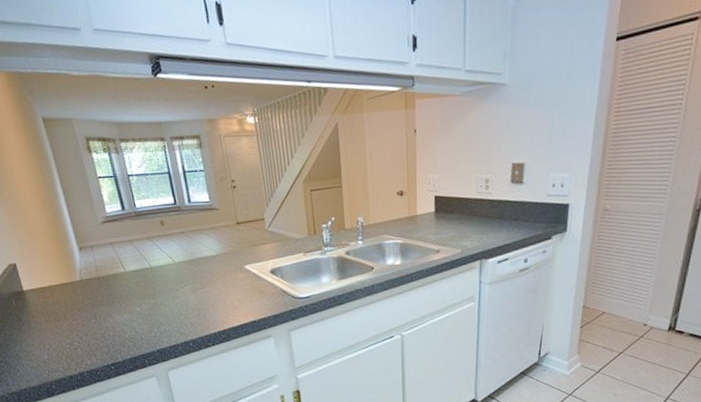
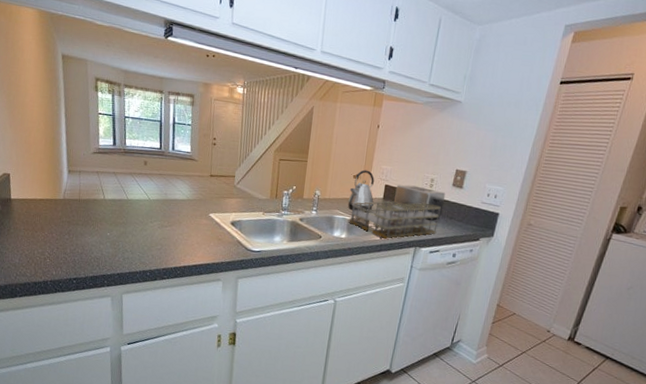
kettle: none [395,183,425,232] -> present [347,169,374,213]
dish rack: none [401,207,502,258] -> present [349,201,441,240]
toaster: none [447,190,505,228] -> present [393,184,446,221]

